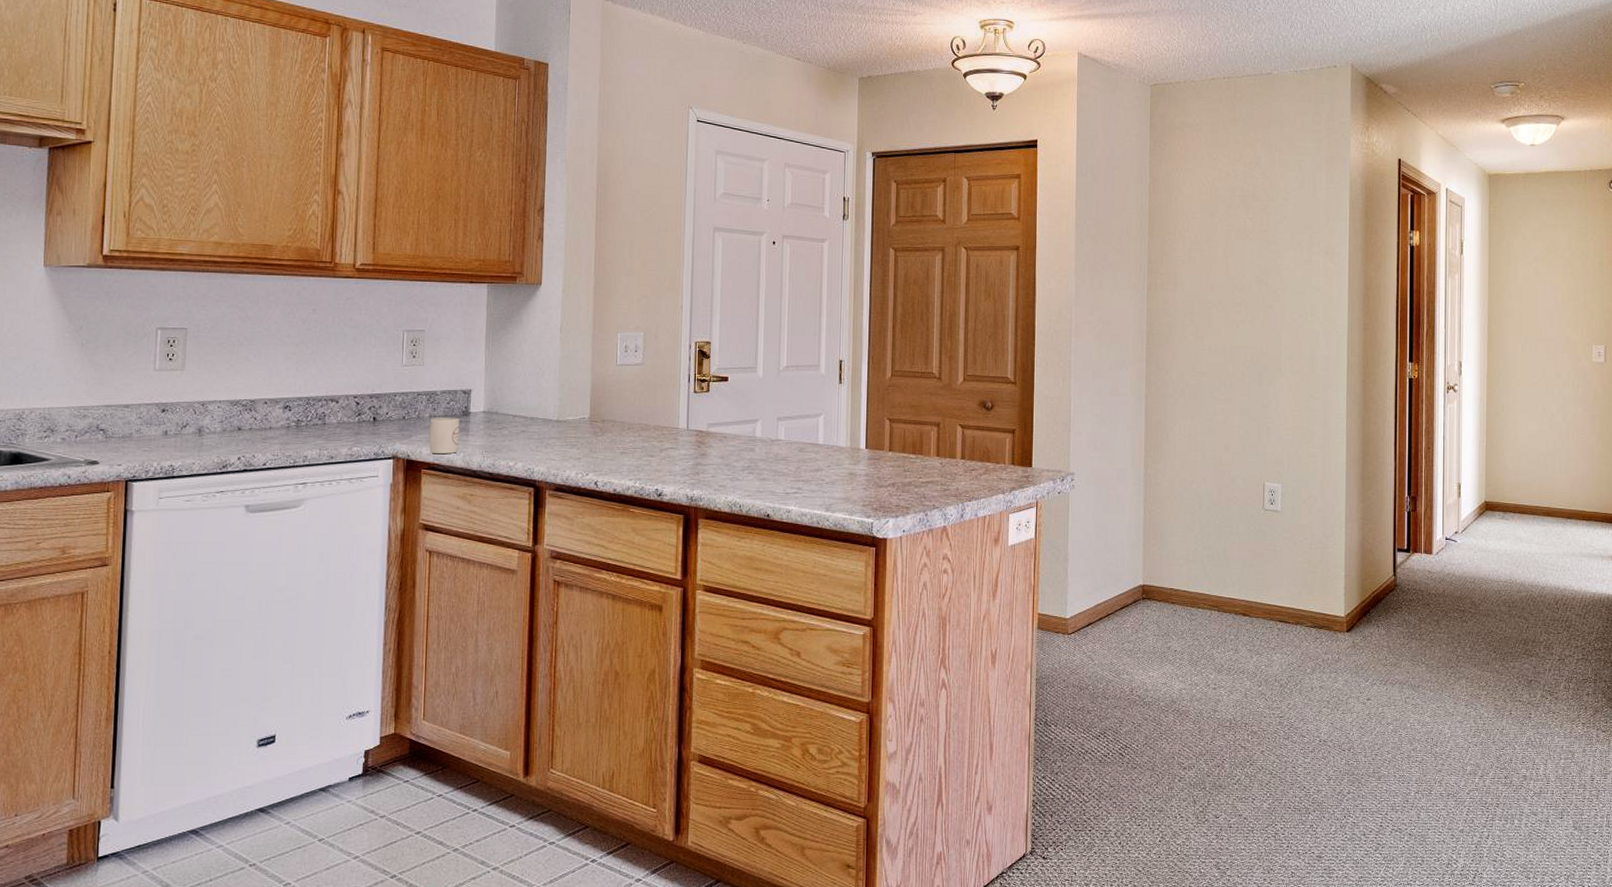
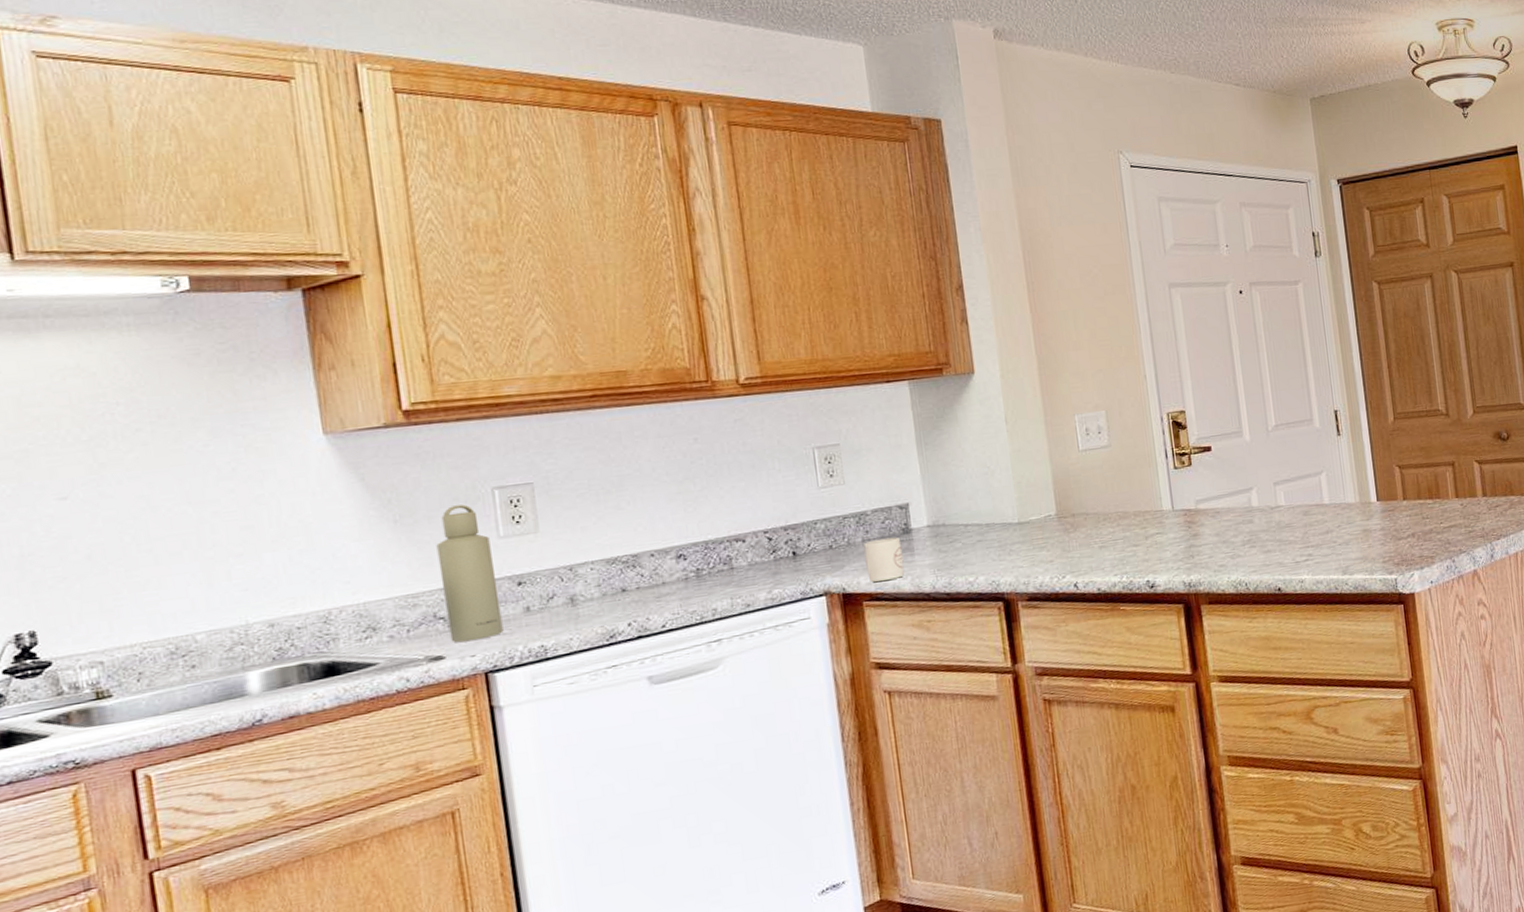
bottle: none [106,338,148,453] -> present [436,504,504,643]

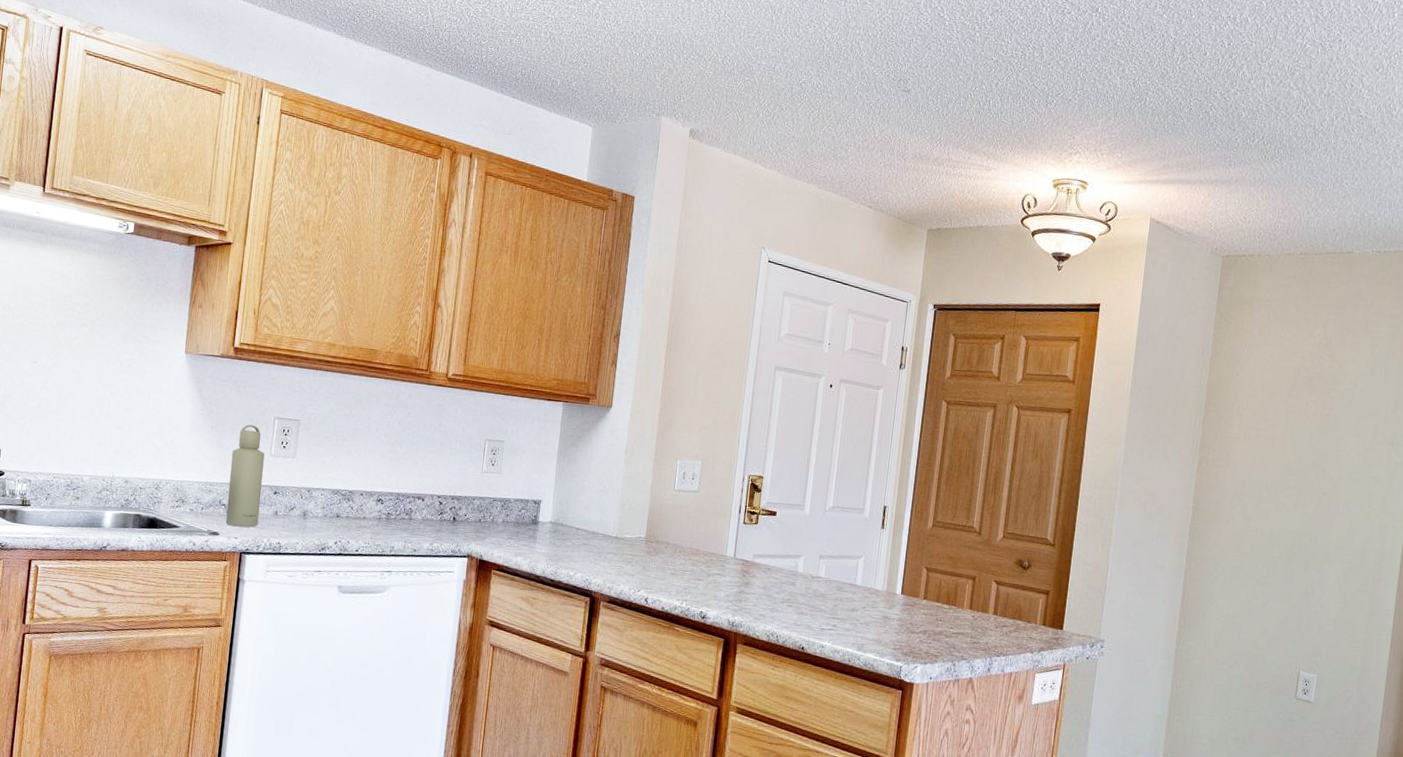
mug: present [863,537,905,583] -> none [500,523,529,558]

